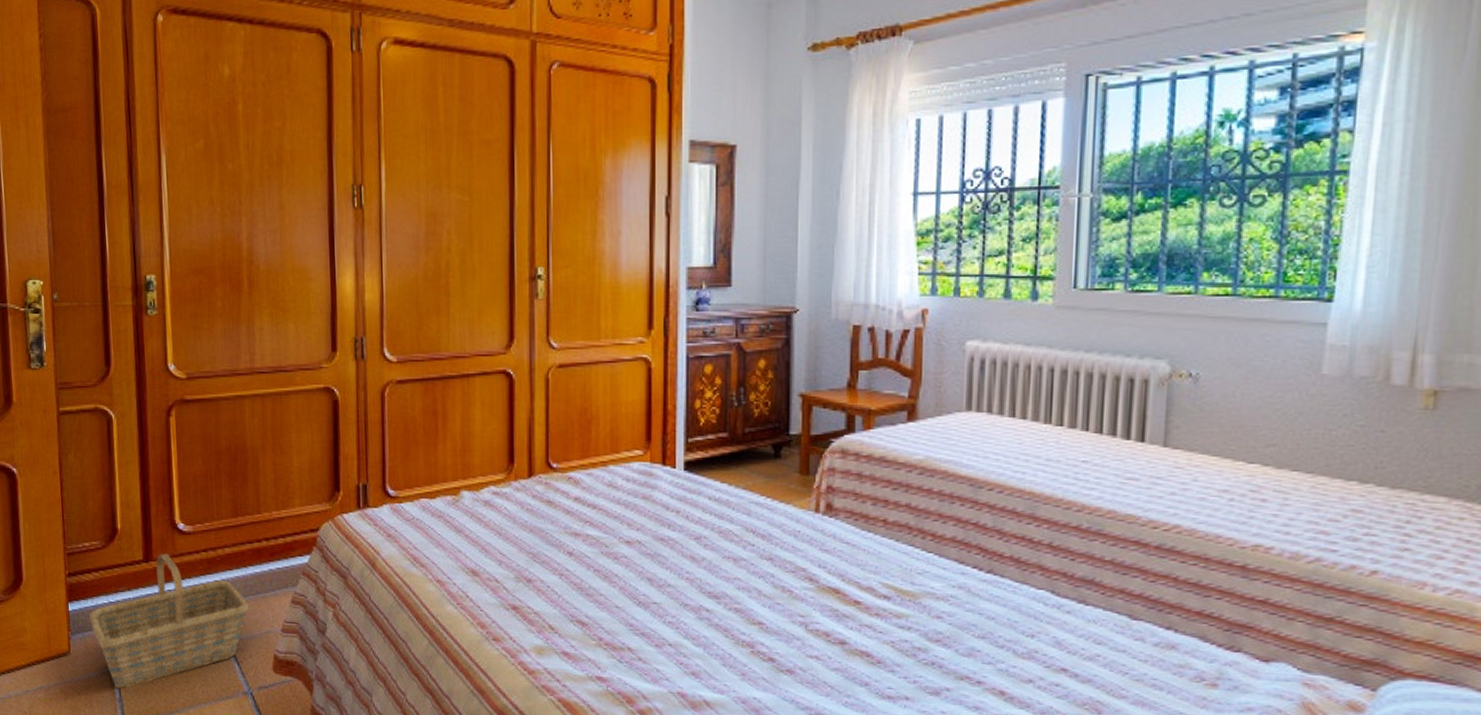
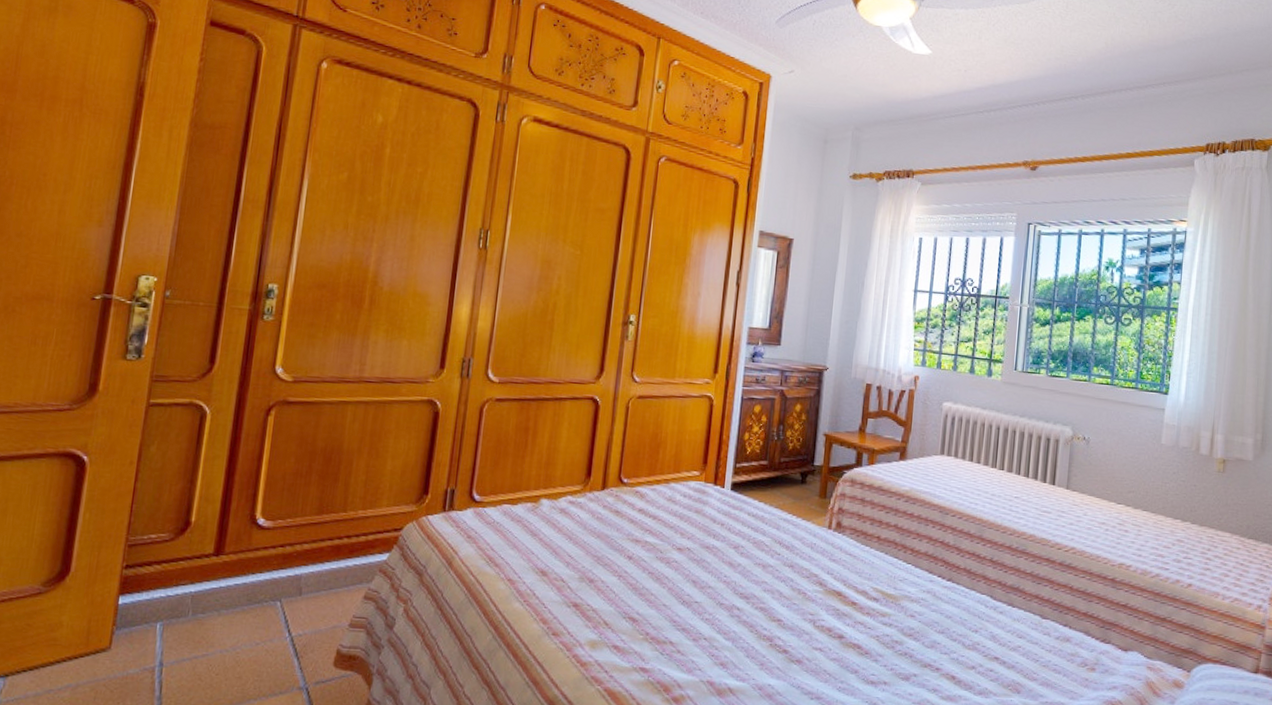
basket: present [89,553,249,689] -> none [141,547,319,686]

